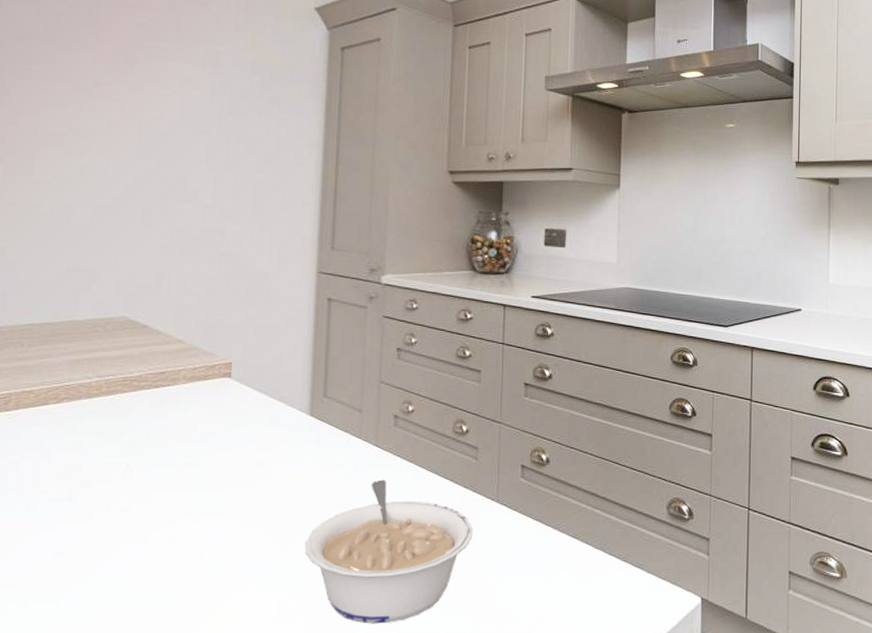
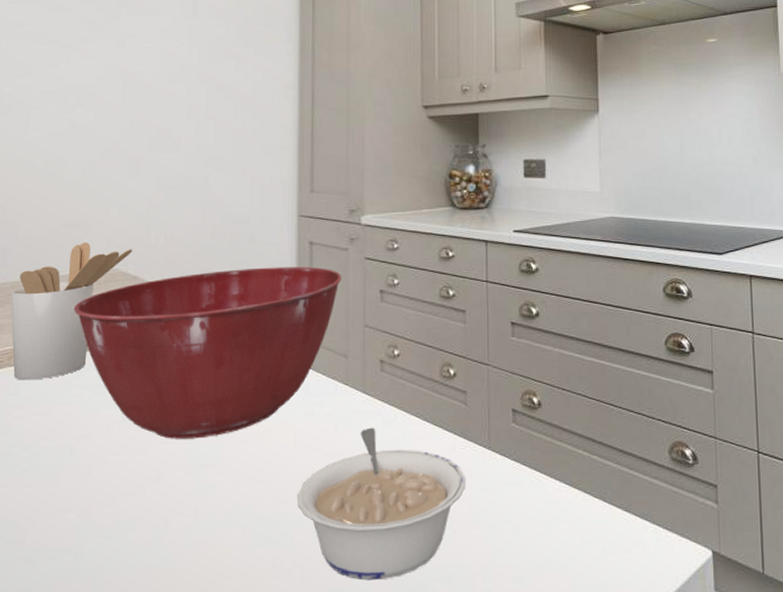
utensil holder: none [9,289,143,425] -> present [10,242,133,380]
mixing bowl: none [77,321,360,487] -> present [73,266,342,439]

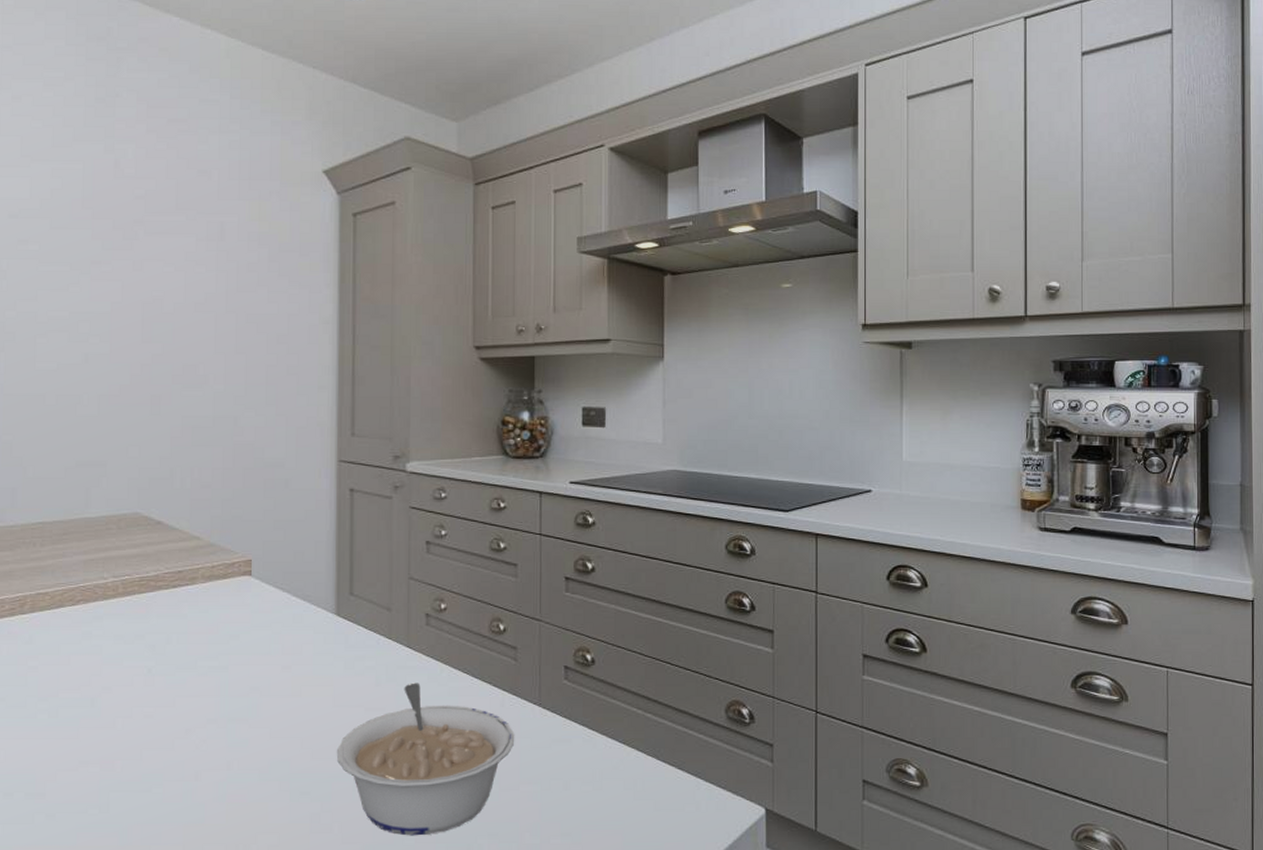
utensil holder: present [10,242,133,380] -> none [20,484,156,629]
mixing bowl: present [73,266,342,439] -> none [91,515,385,692]

